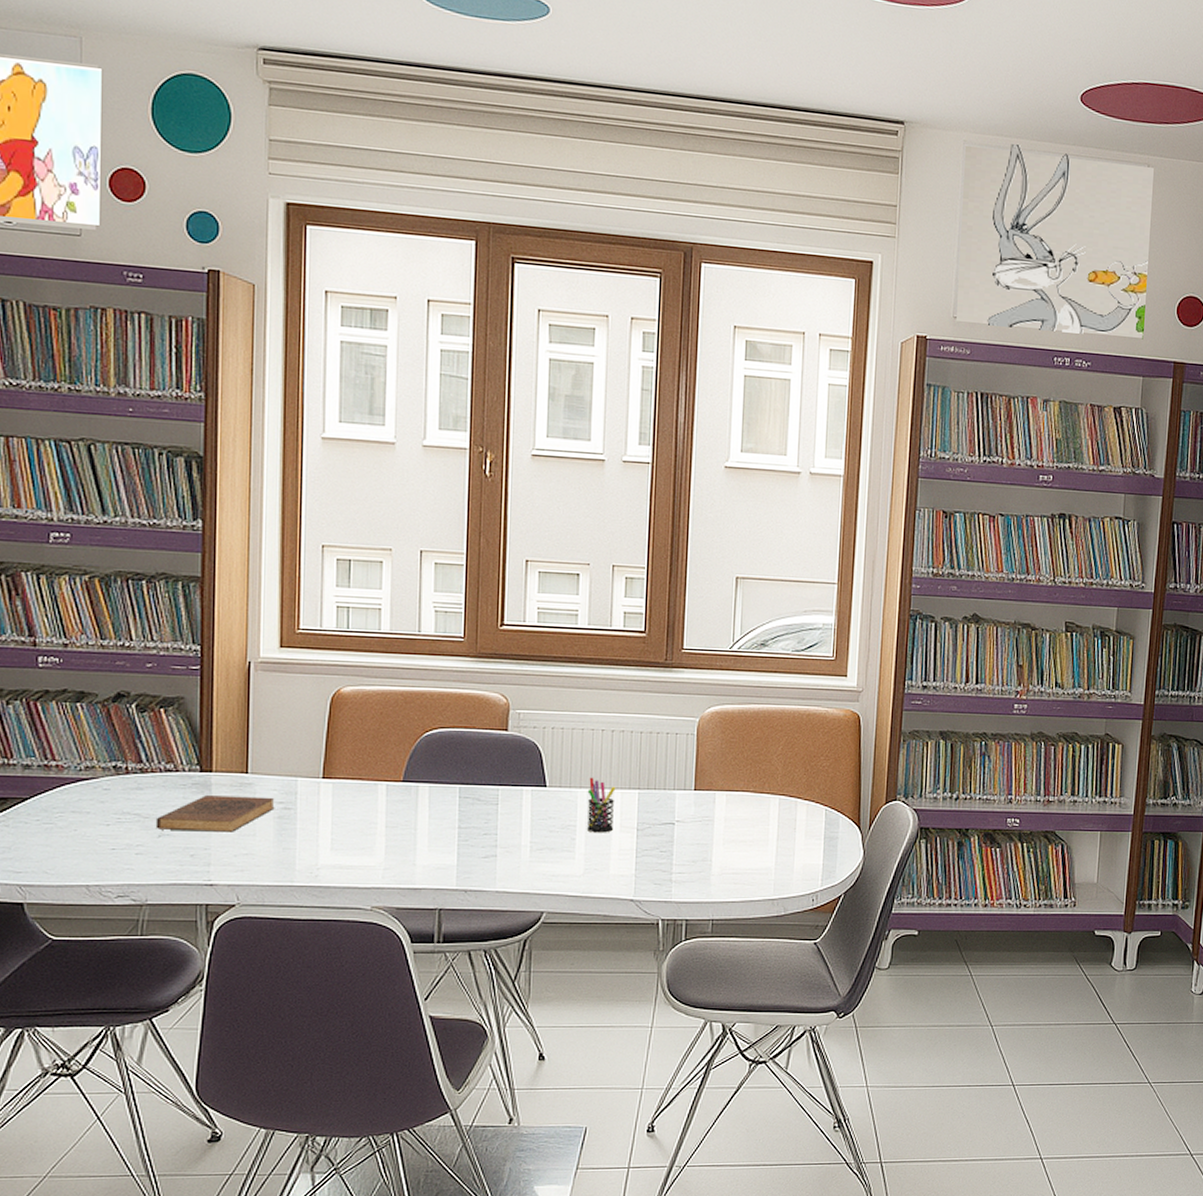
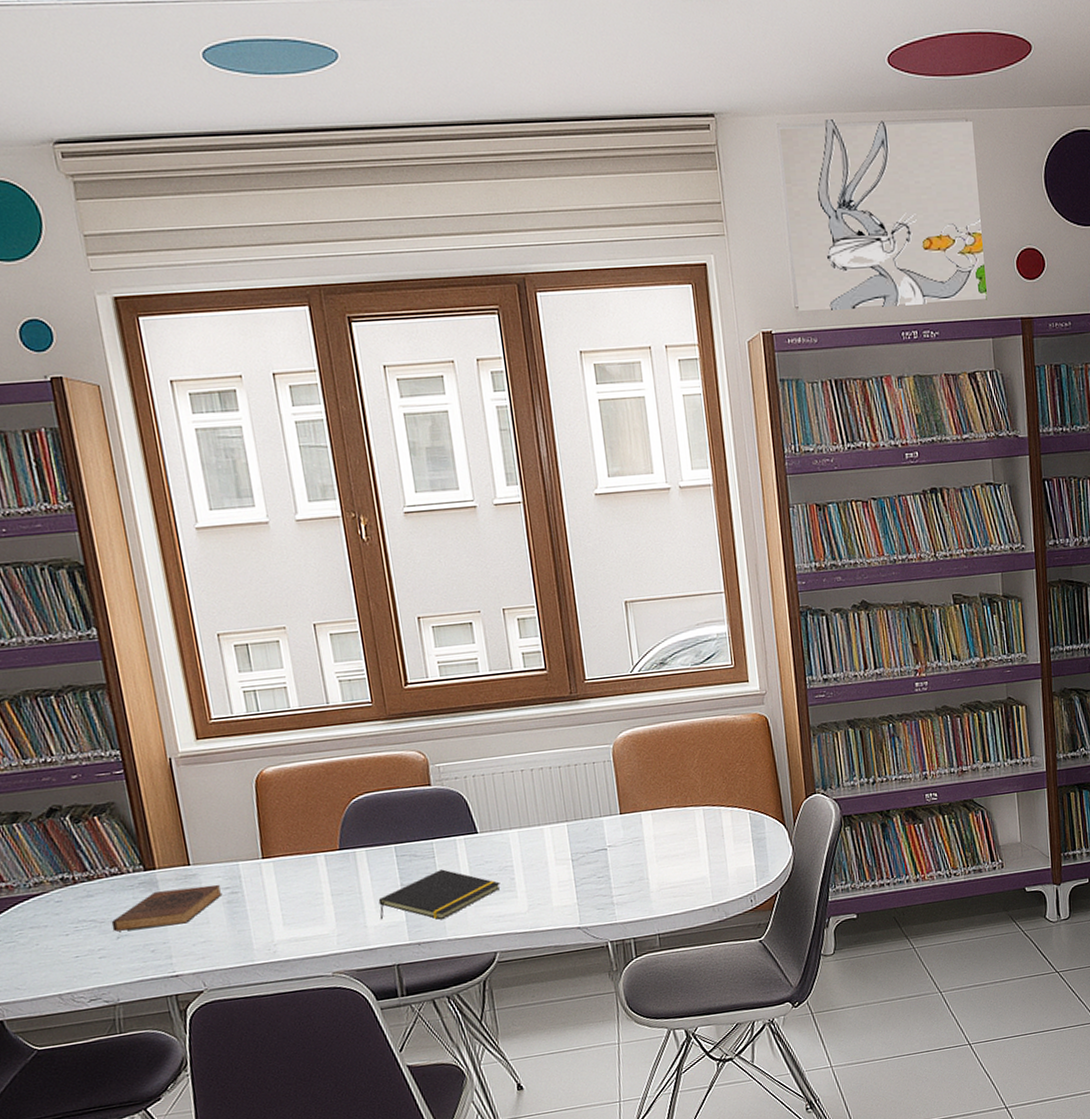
notepad: none [430,818,560,870] -> present [378,869,500,920]
pen holder: present [587,777,616,833] -> none [517,816,549,870]

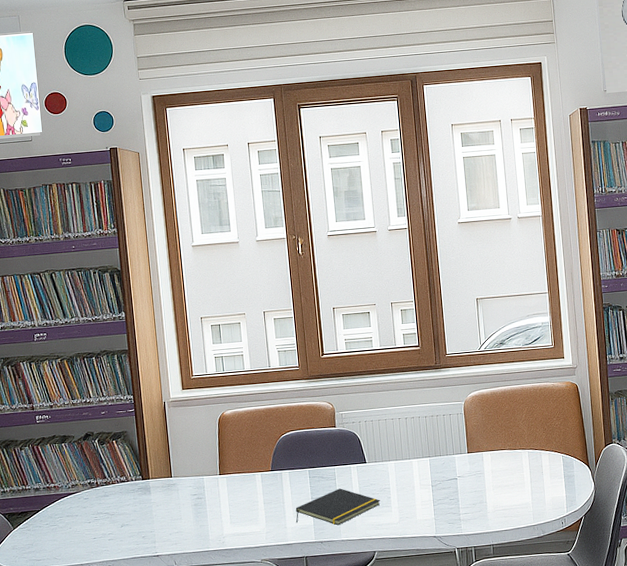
book: present [111,884,223,932] -> none [118,491,192,522]

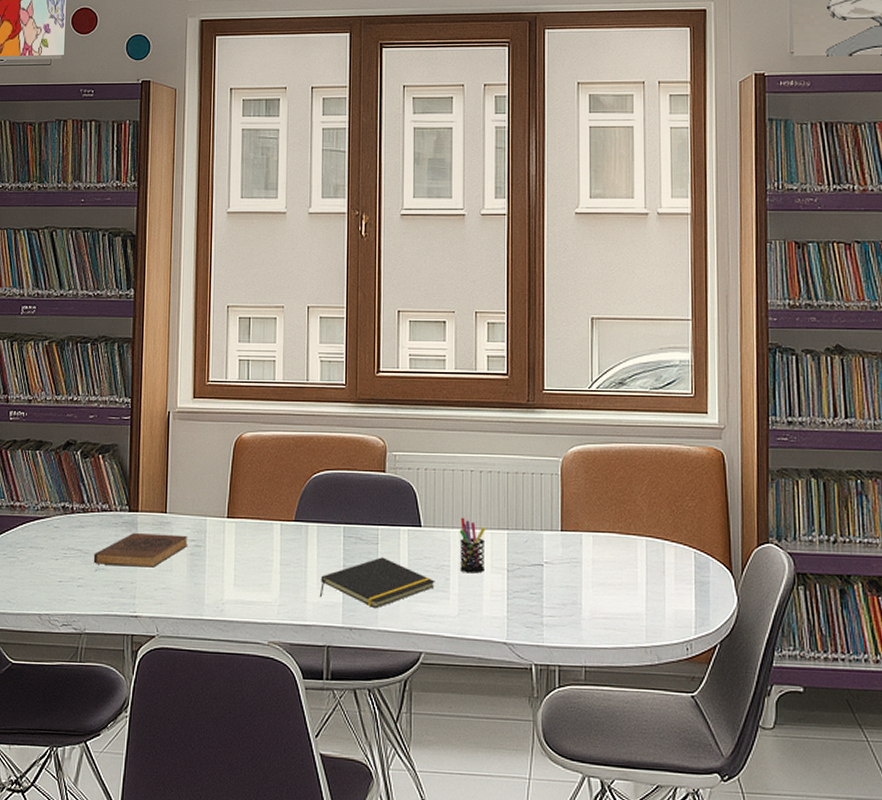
book: none [118,491,192,522] -> present [93,533,188,568]
pen holder: none [394,452,415,492] -> present [459,517,486,574]

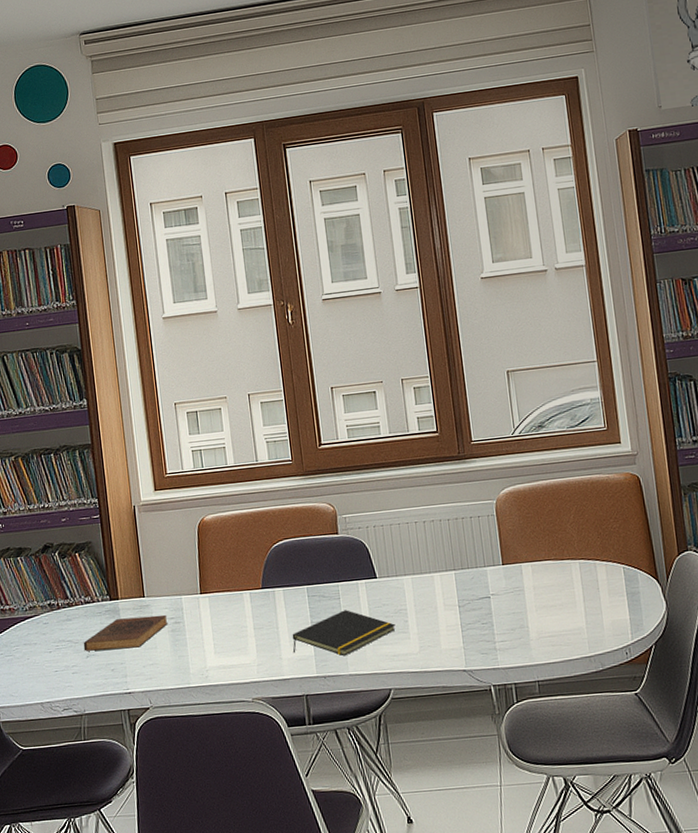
pen holder: present [459,517,486,574] -> none [411,564,438,614]

